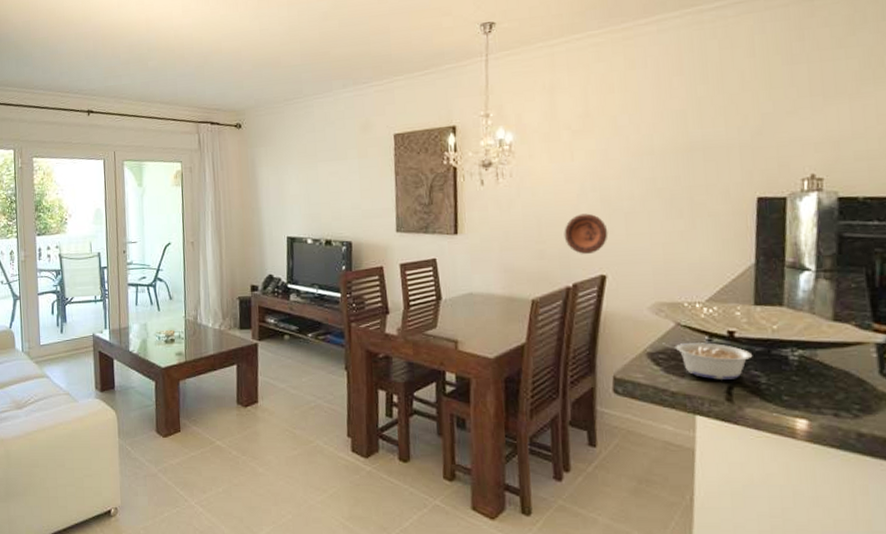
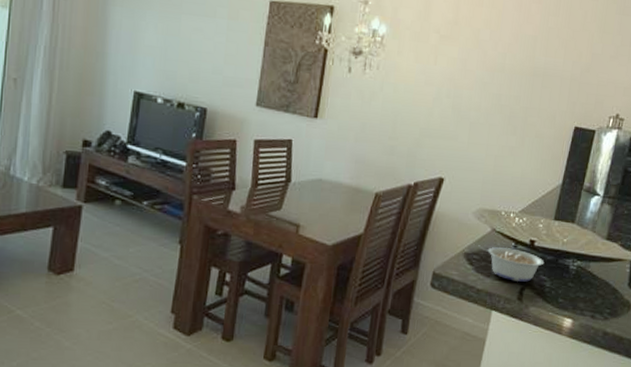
decorative plate: present [564,213,608,254] -> none [415,117,453,156]

